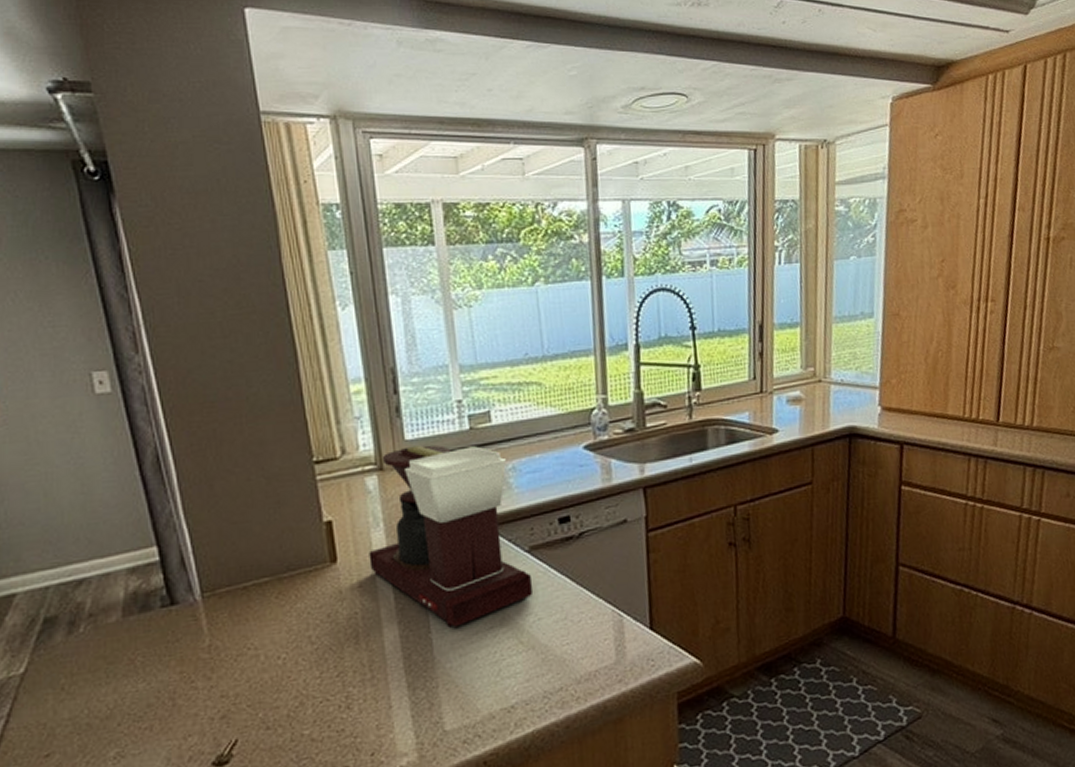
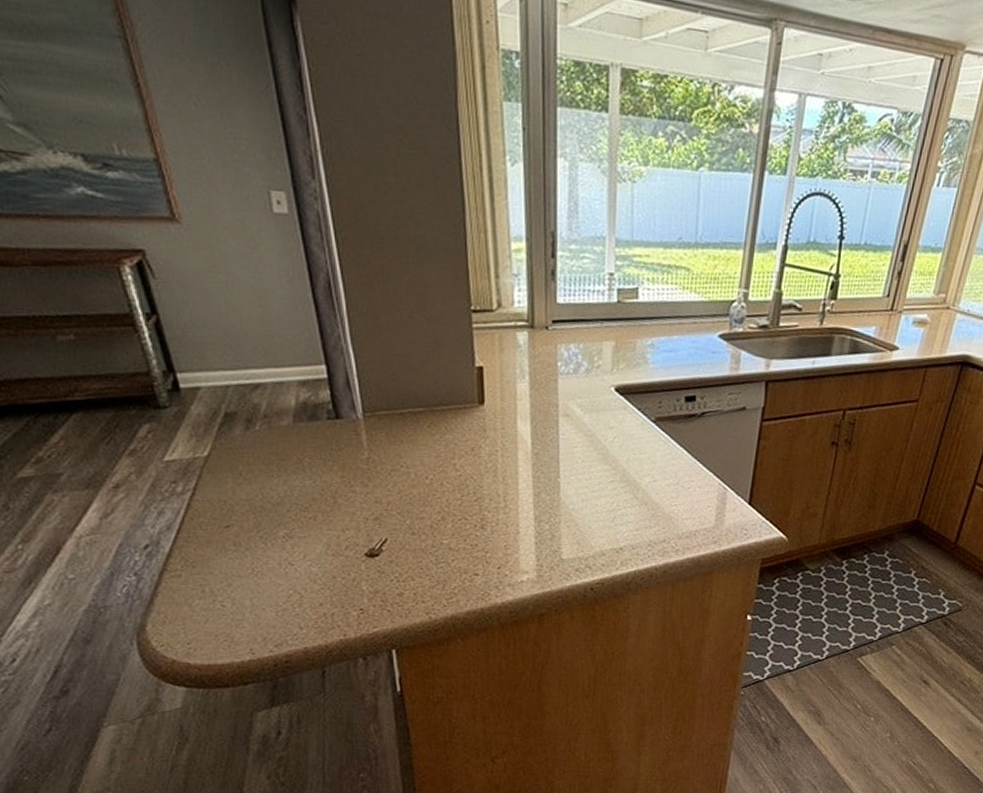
coffee maker: present [369,445,532,628] -> none [513,309,653,476]

